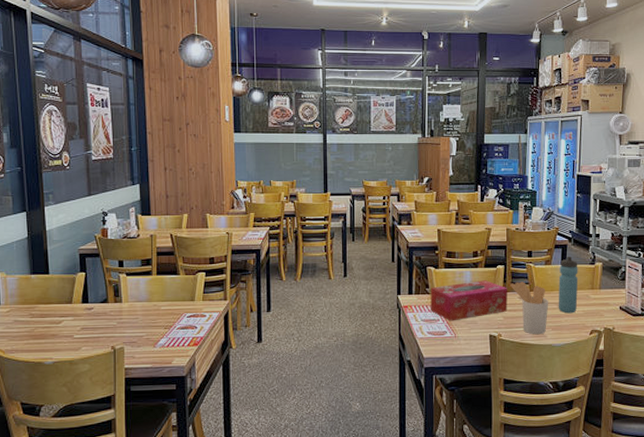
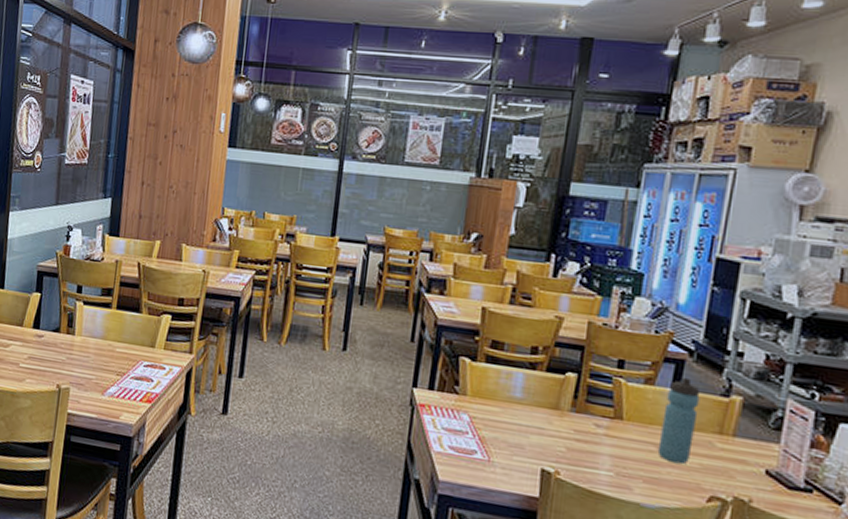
tissue box: present [430,280,508,321] -> none [457,385,578,441]
utensil holder: present [511,282,549,335] -> none [583,401,644,486]

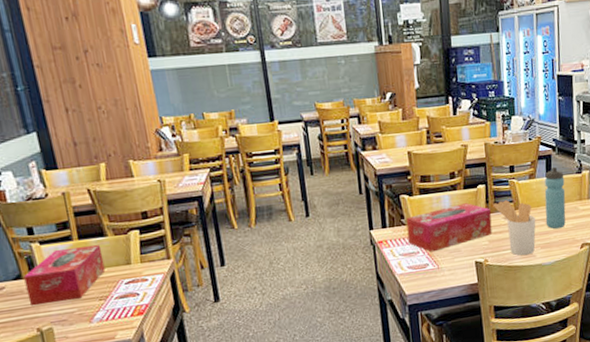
tissue box: none [58,314,134,367] -> present [24,245,106,305]
tissue box: none [457,385,578,441] -> present [406,203,493,253]
utensil holder: none [583,401,644,486] -> present [493,200,536,256]

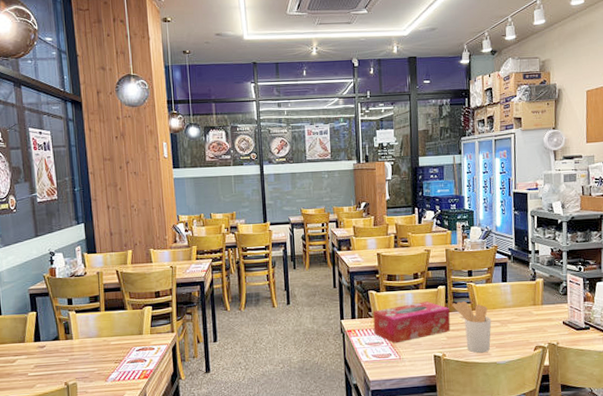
tissue box: present [24,245,106,305] -> none [60,317,122,362]
water bottle: present [544,166,566,229] -> none [500,273,520,331]

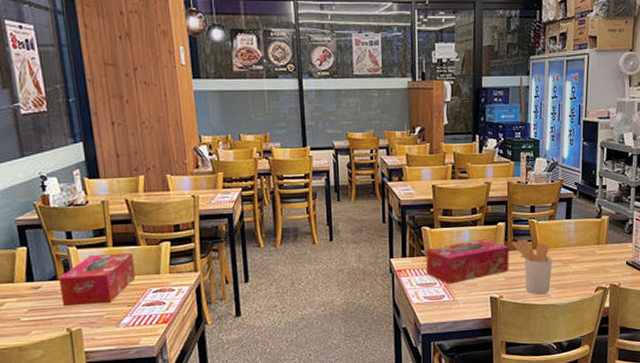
tissue box: none [60,317,122,362] -> present [59,253,136,306]

